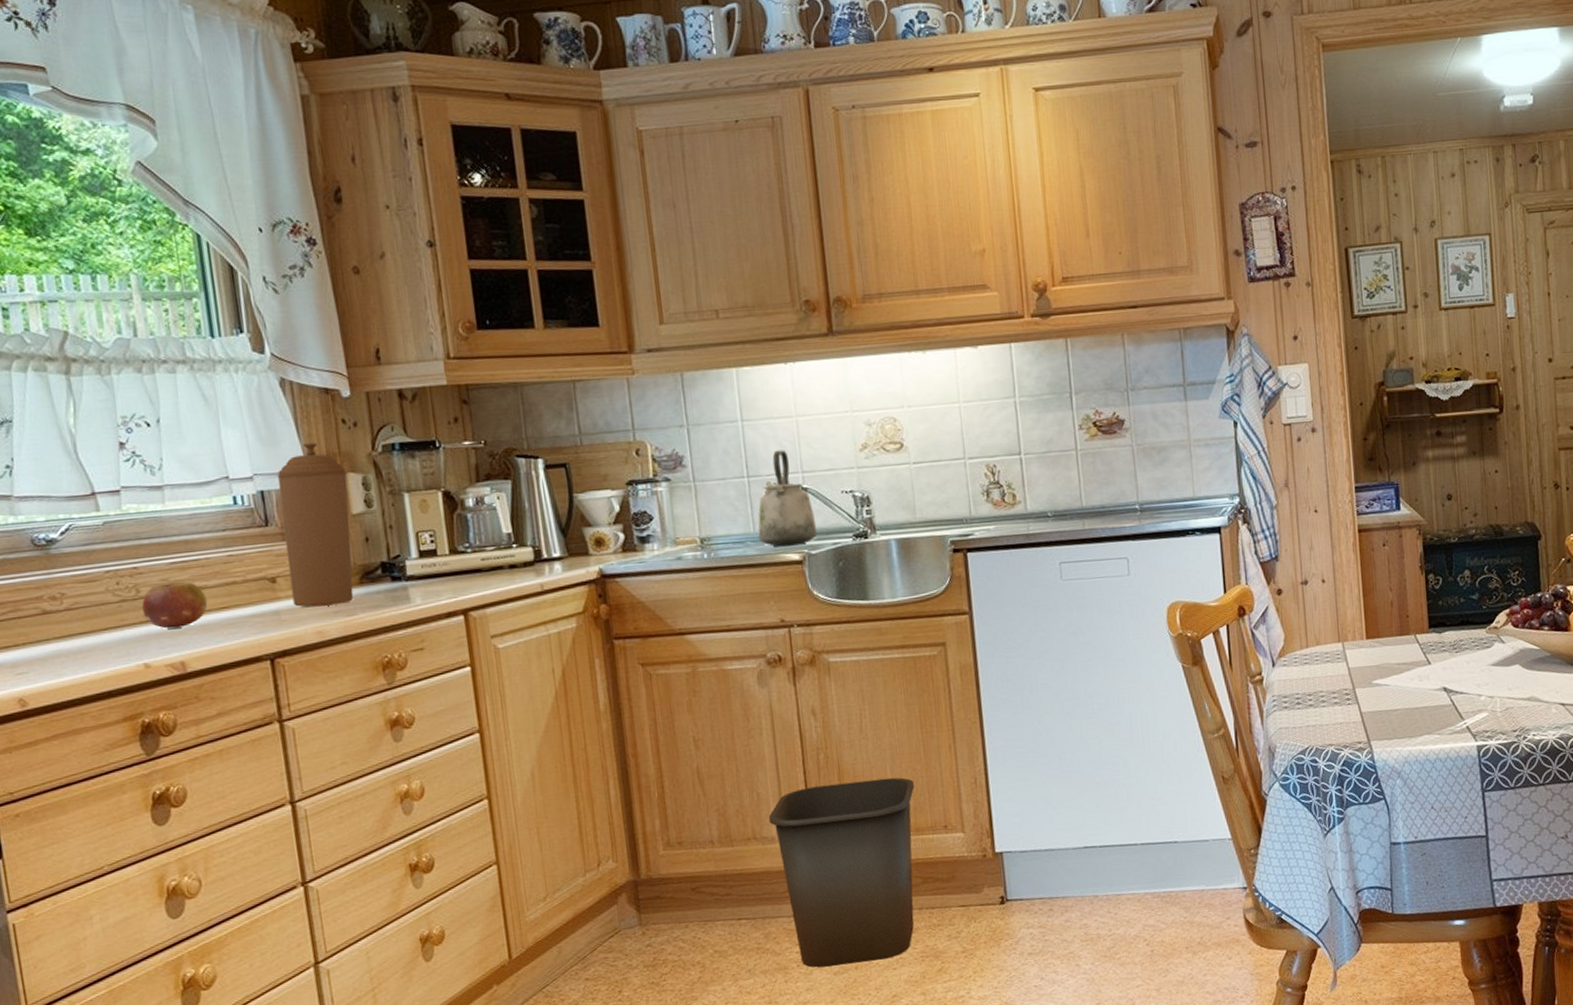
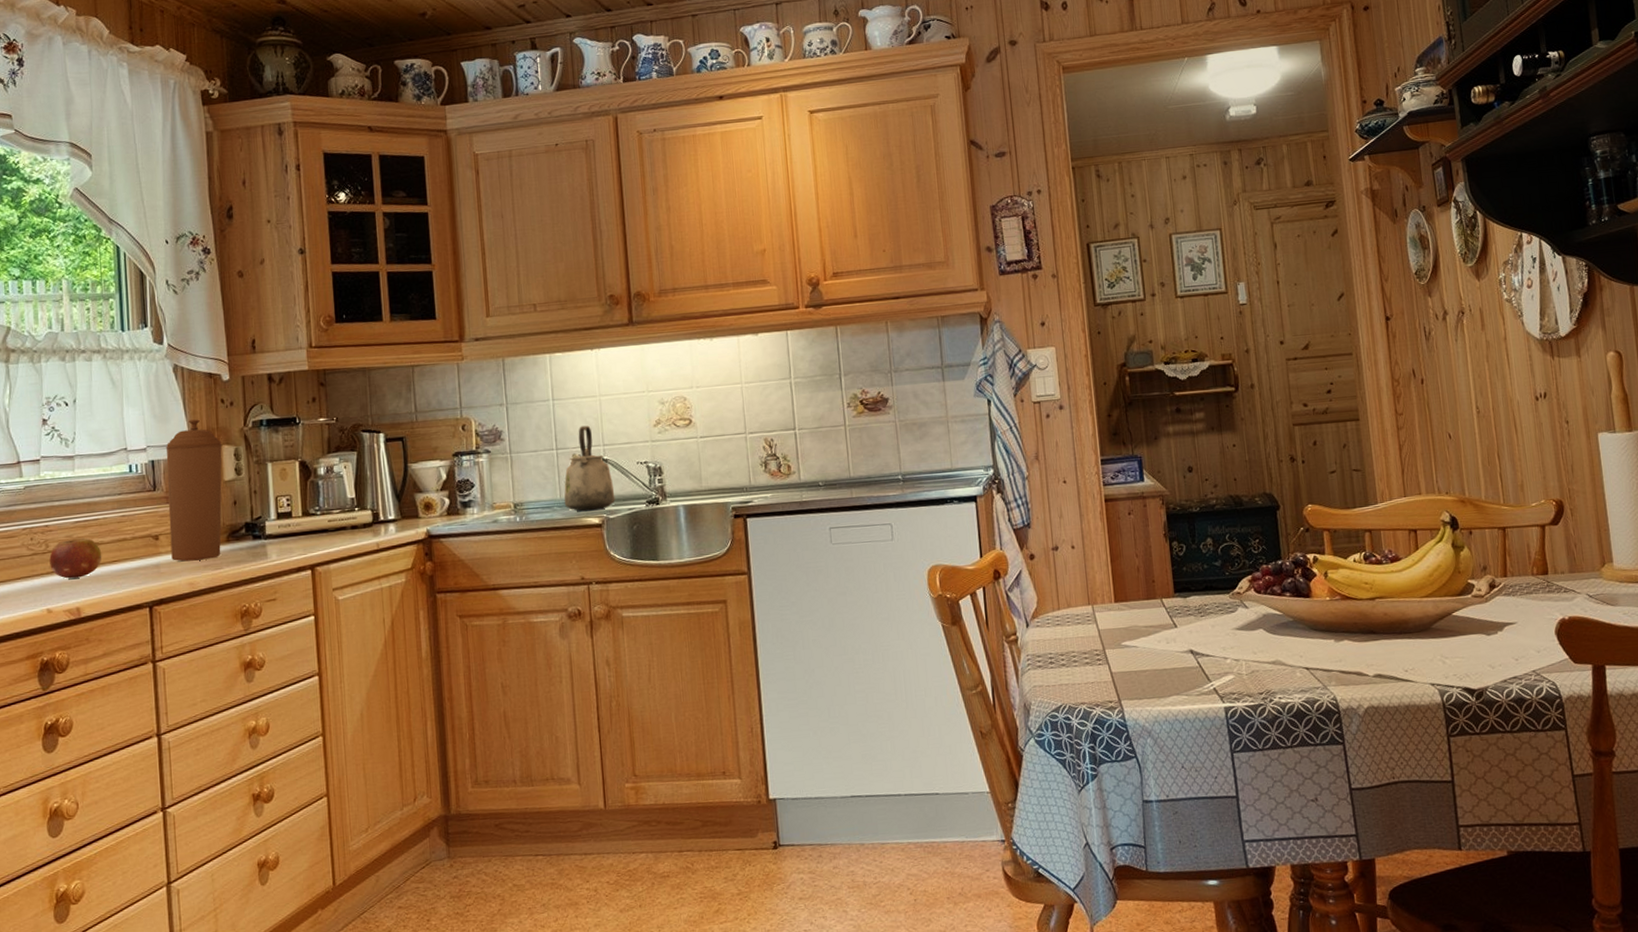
waste bin: present [768,777,915,968] -> none [565,725,697,904]

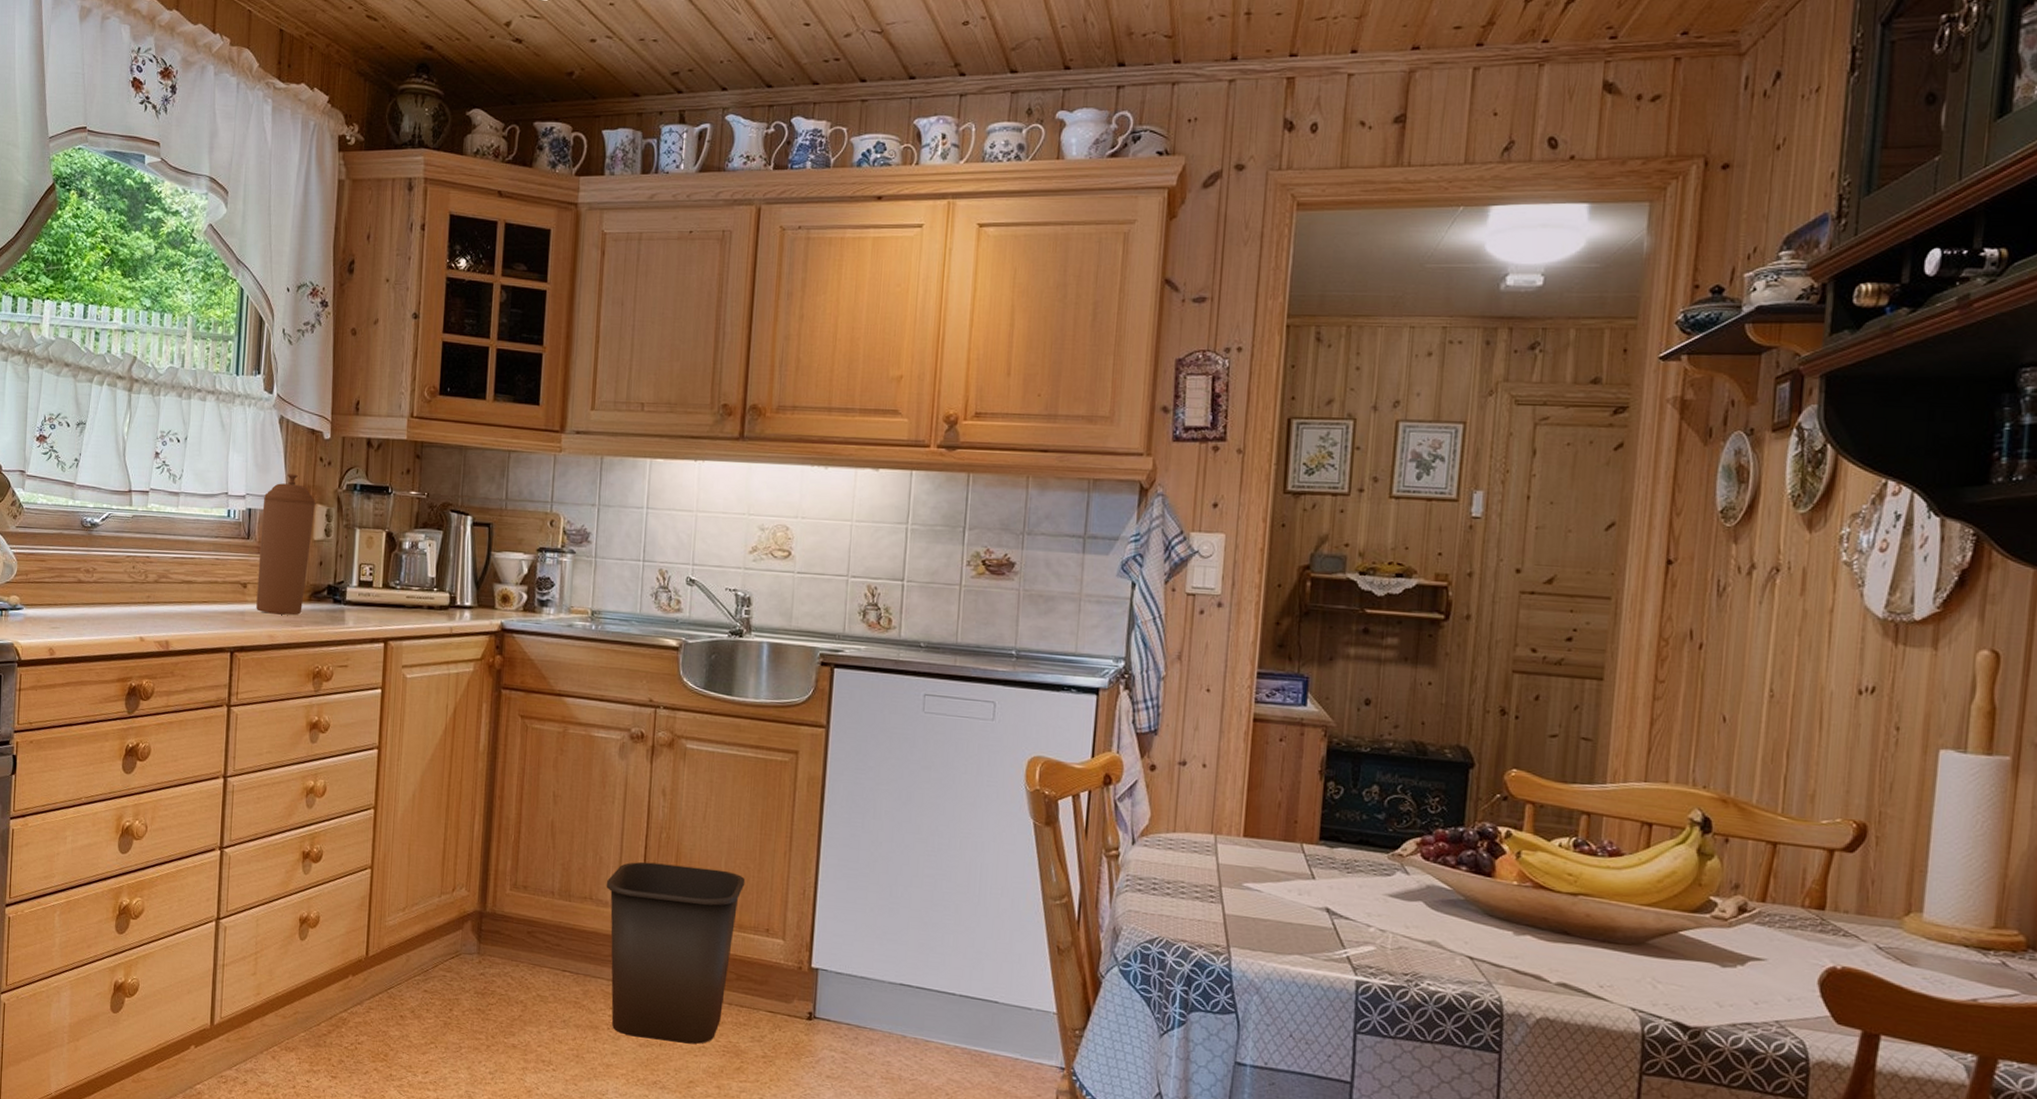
fruit: present [49,537,102,579] -> none [147,573,194,612]
kettle: present [564,425,615,511] -> none [643,540,697,632]
waste bin: none [565,725,697,904] -> present [606,861,746,1044]

